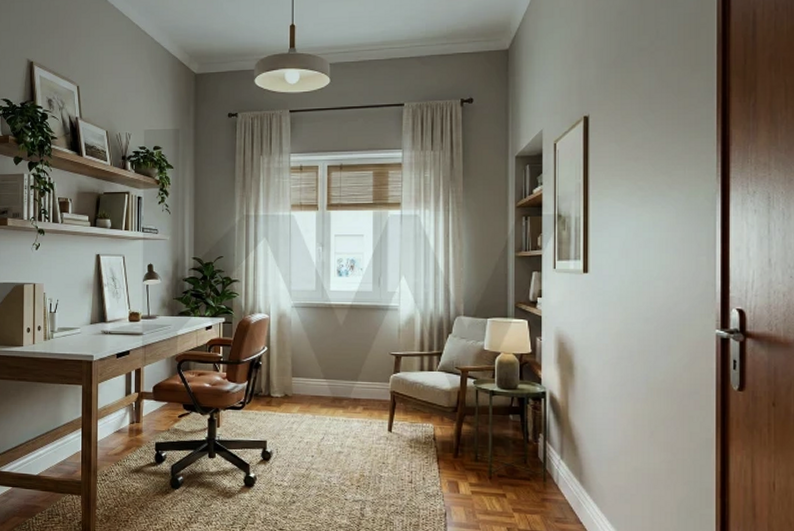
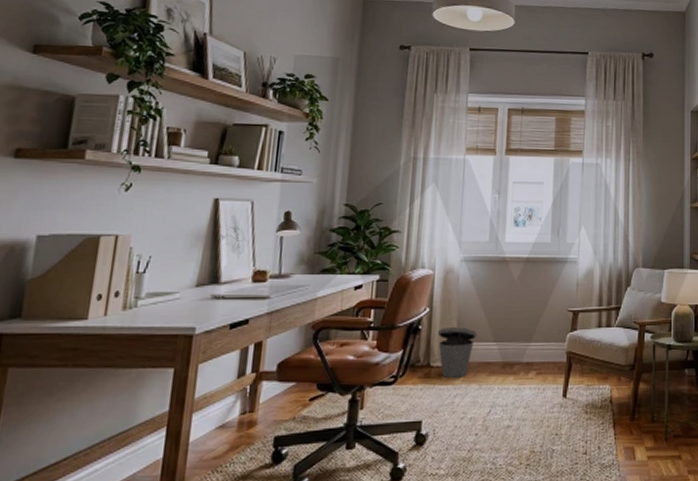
trash can: none [275,364,310,407] -> present [437,327,478,378]

